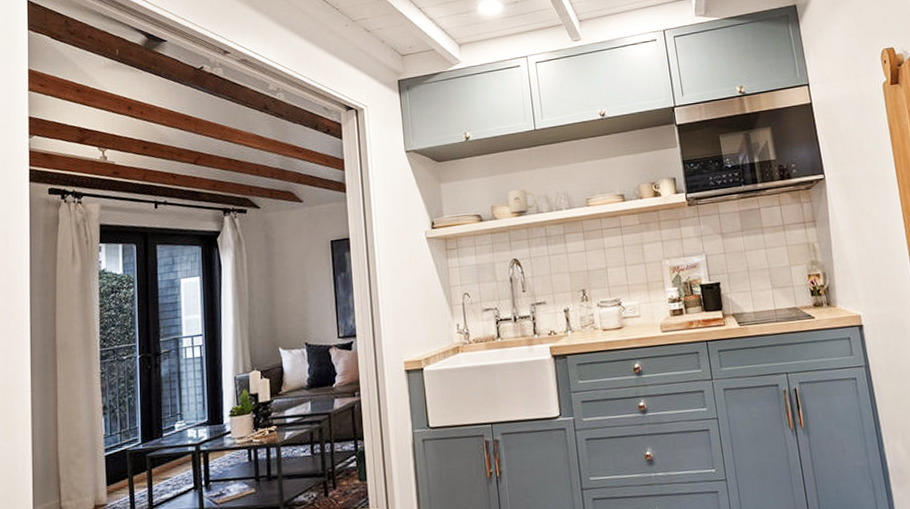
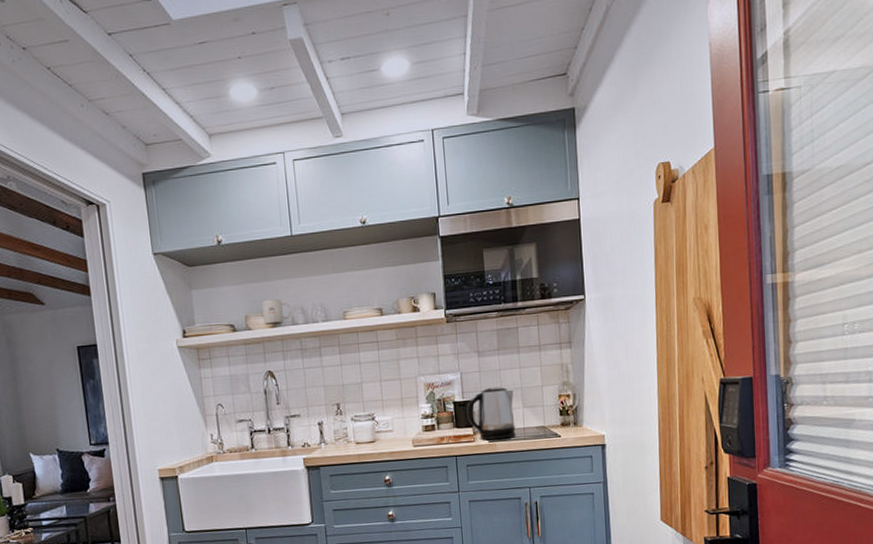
kettle: none [714,268,767,324] -> present [466,387,516,441]

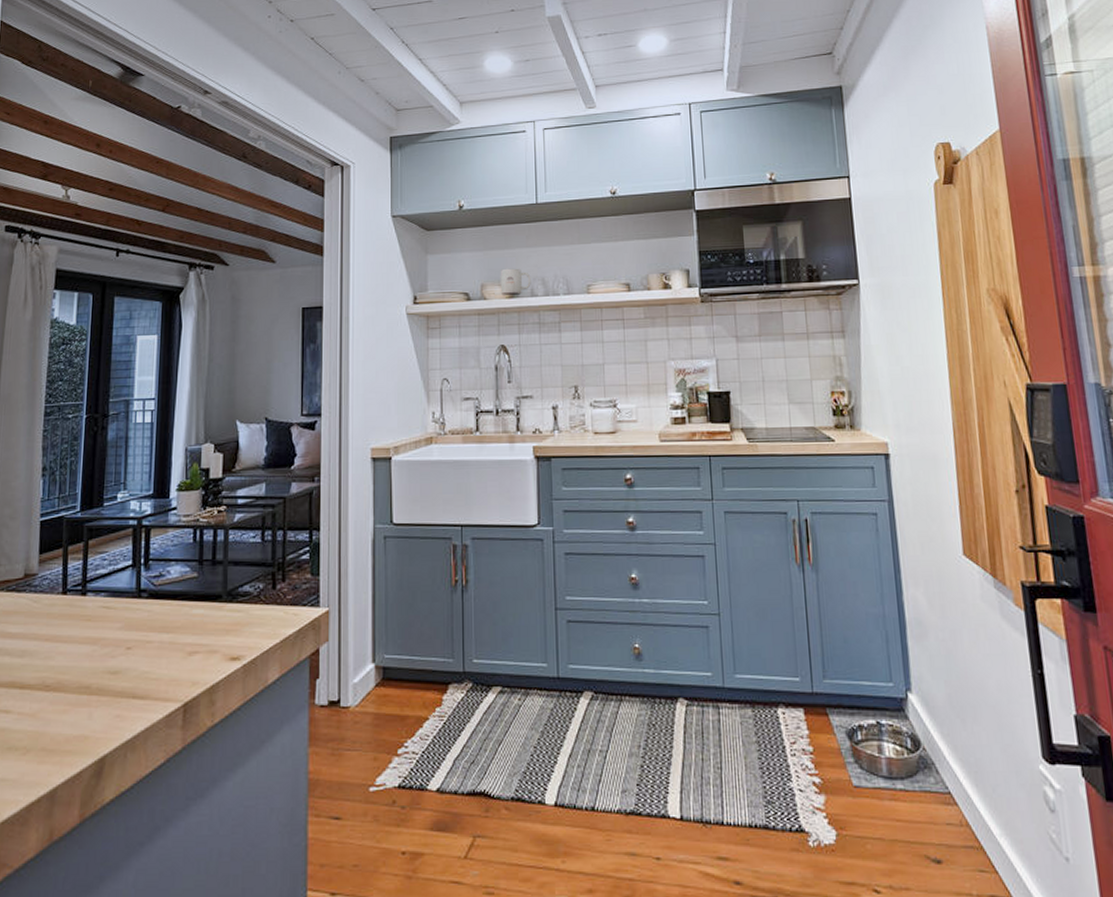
kettle: present [466,387,516,441] -> none [722,378,781,441]

